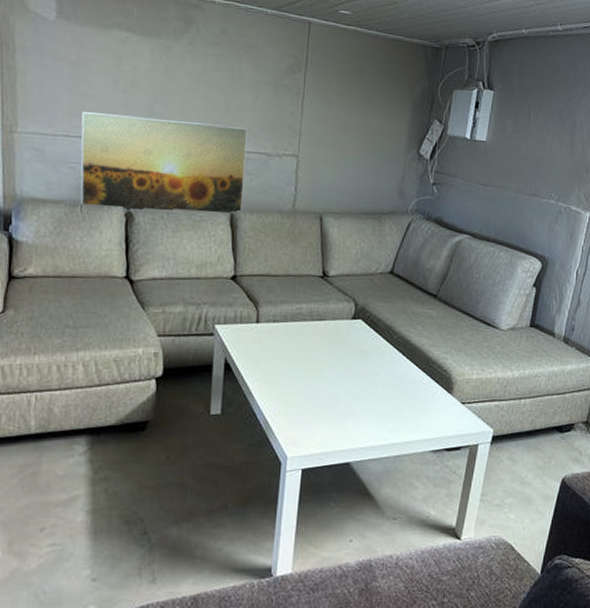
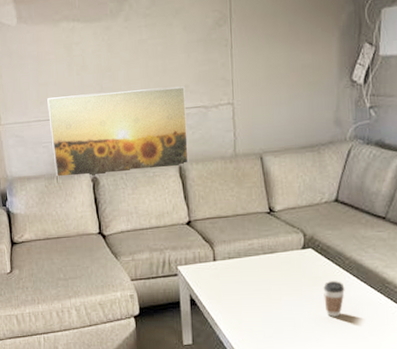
coffee cup: none [368,355,390,394] -> present [323,281,345,317]

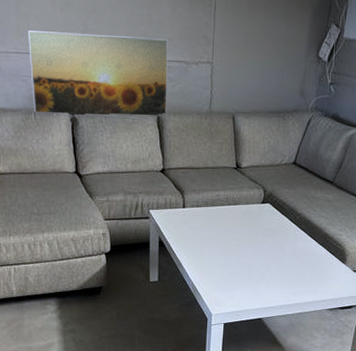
coffee cup: present [323,281,345,317] -> none [276,233,294,264]

